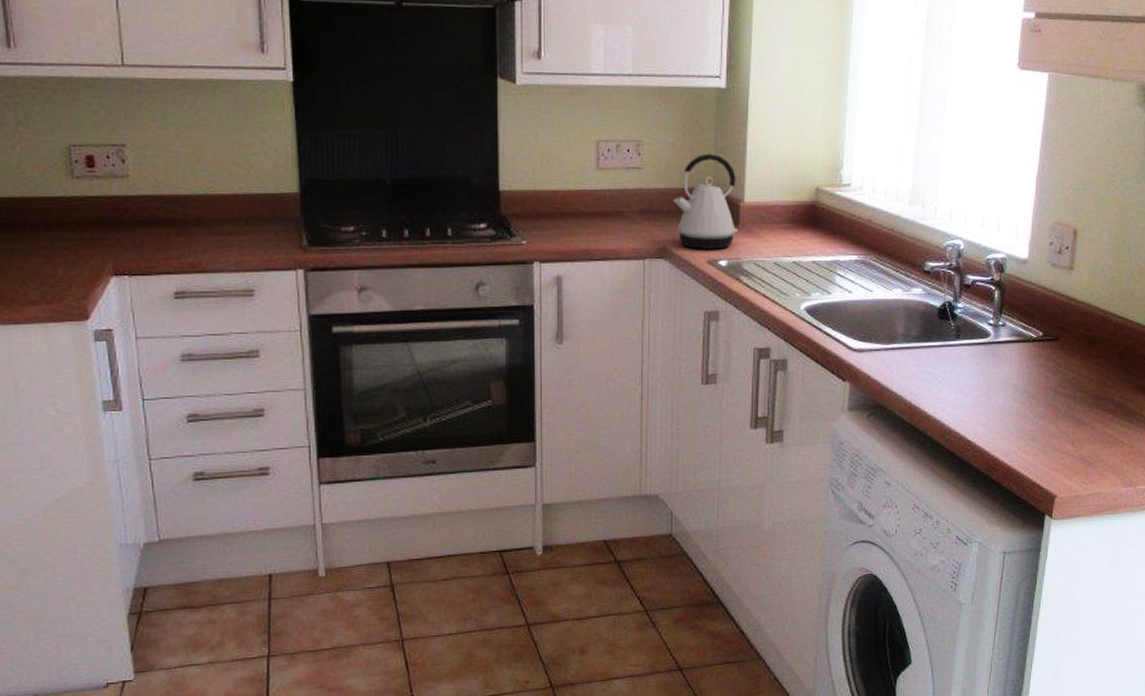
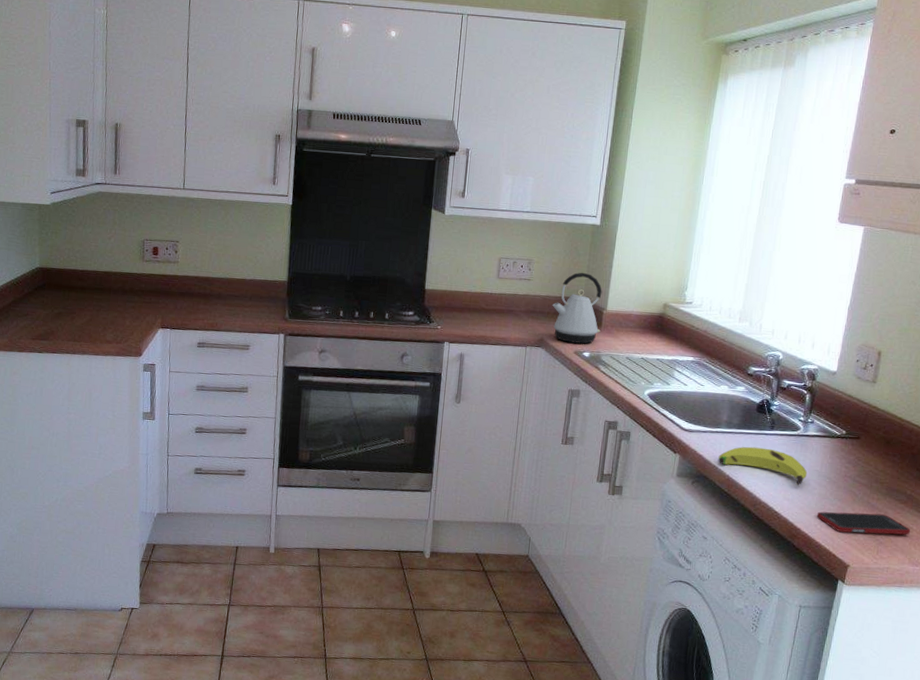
banana: none [896,363,1002,405] -> present [718,446,808,486]
cell phone: none [1016,429,1122,456] -> present [816,511,911,535]

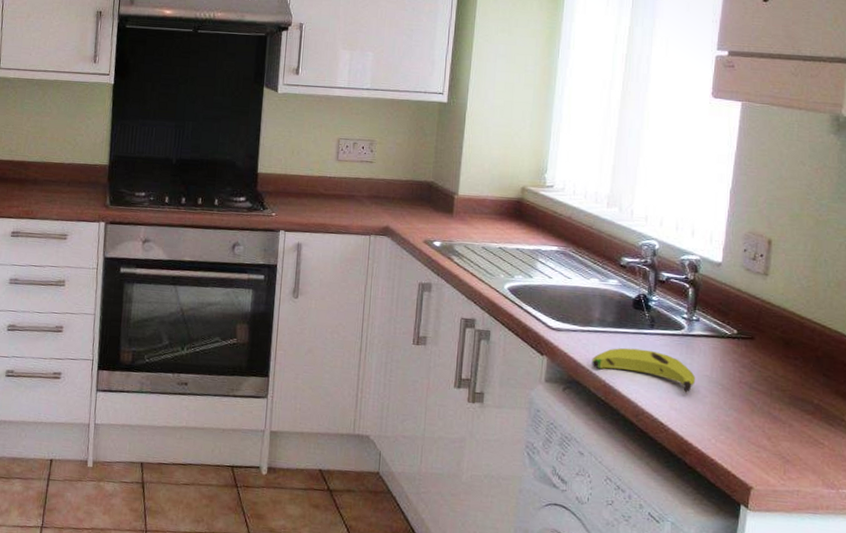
kettle: present [552,272,602,344] -> none [398,153,453,232]
cell phone: present [816,511,911,535] -> none [710,423,822,452]

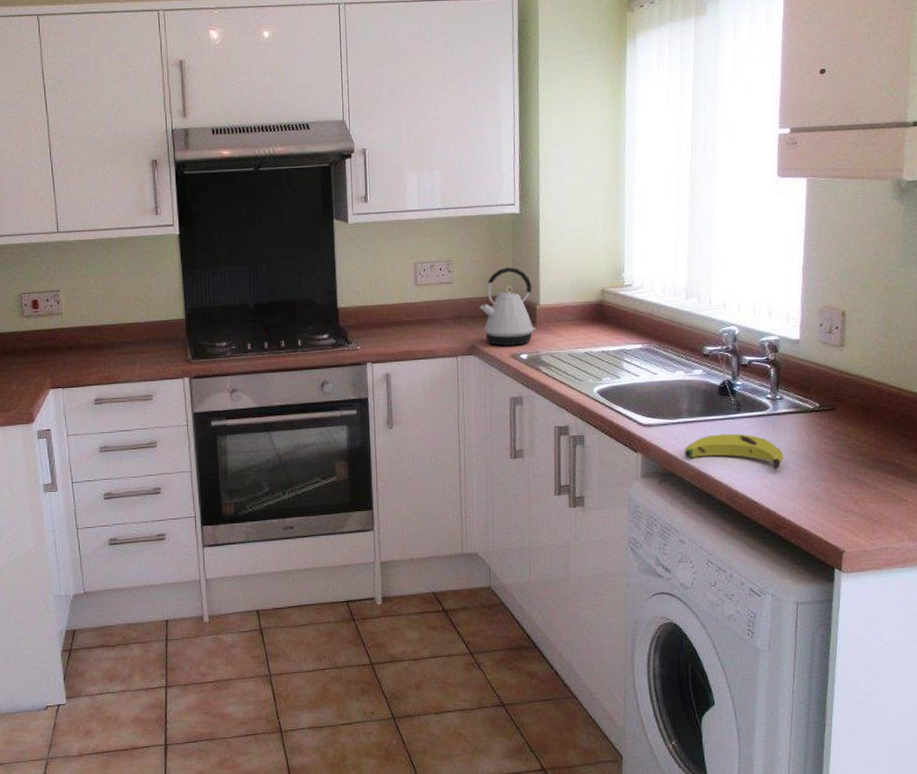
kettle: none [398,153,453,232] -> present [479,267,536,346]

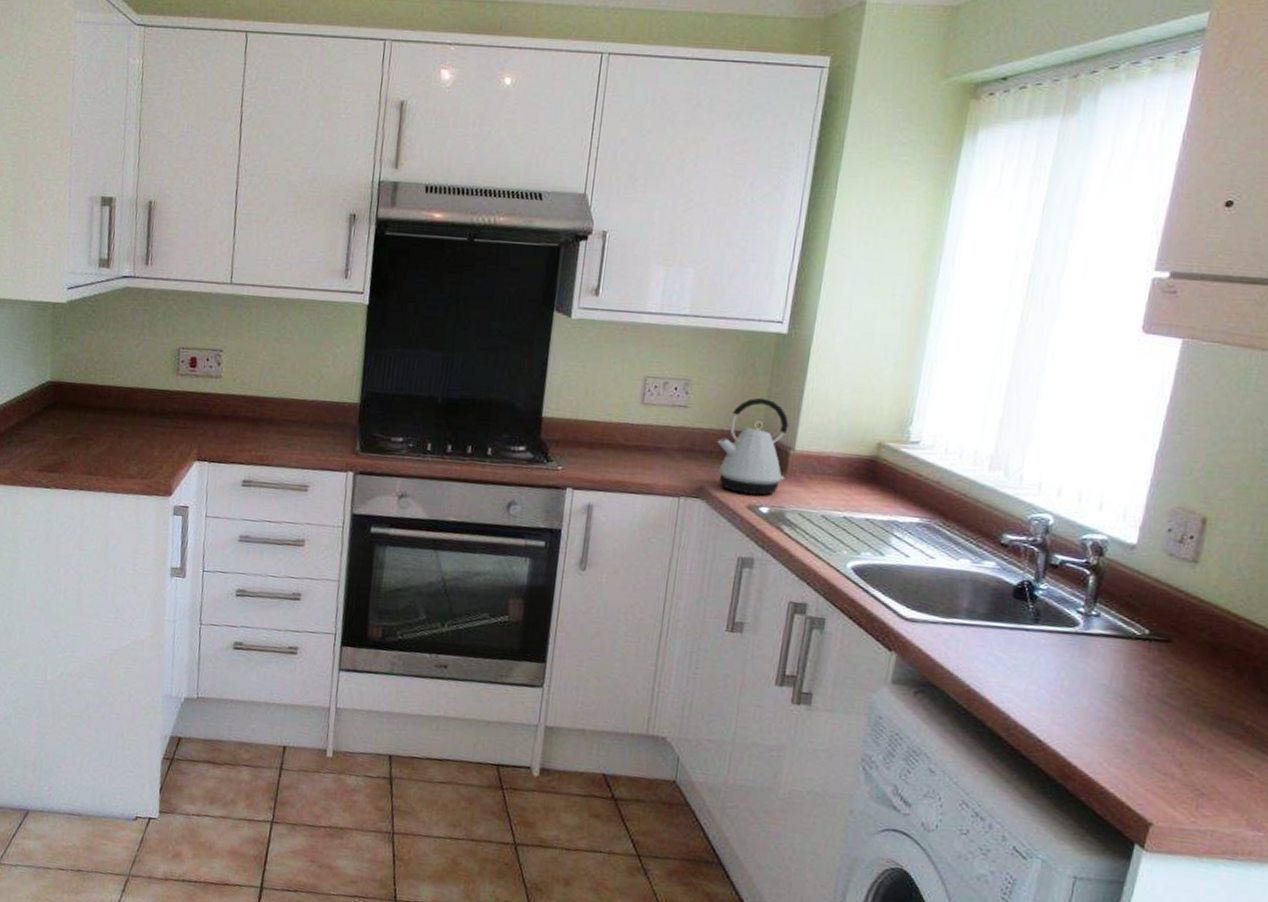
banana: present [684,433,784,470] -> none [953,646,1090,705]

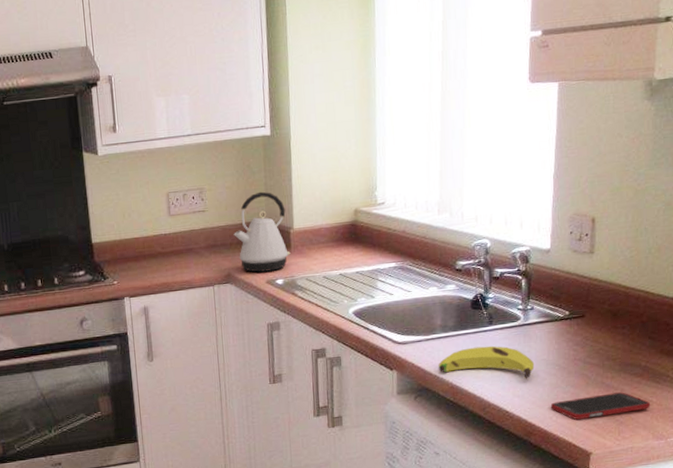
banana: none [953,646,1090,705] -> present [438,345,535,379]
cell phone: none [1102,743,1251,785] -> present [550,392,651,420]

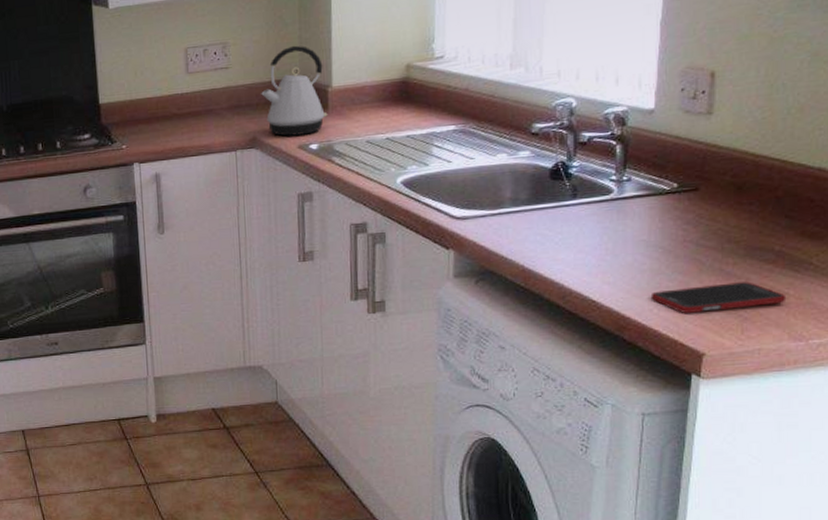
banana: present [438,345,535,379] -> none [506,222,631,264]

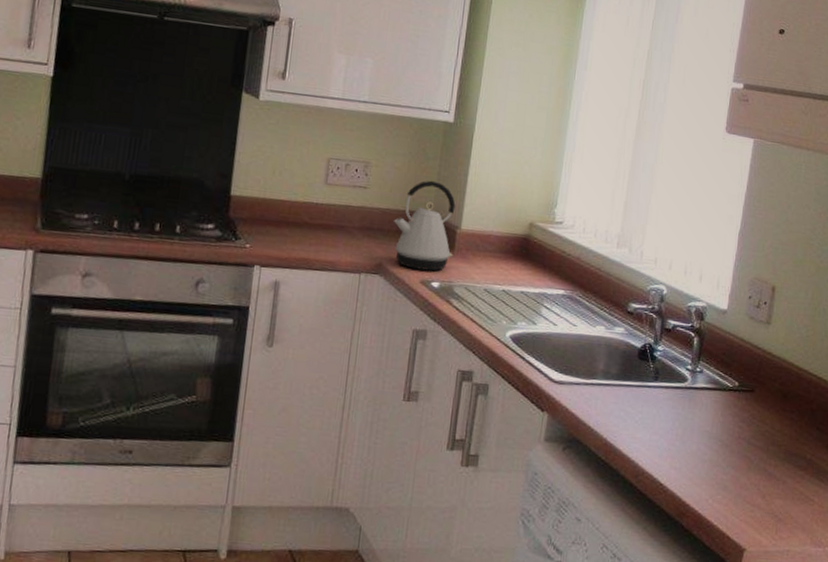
cell phone: present [650,282,787,313] -> none [707,482,812,509]

